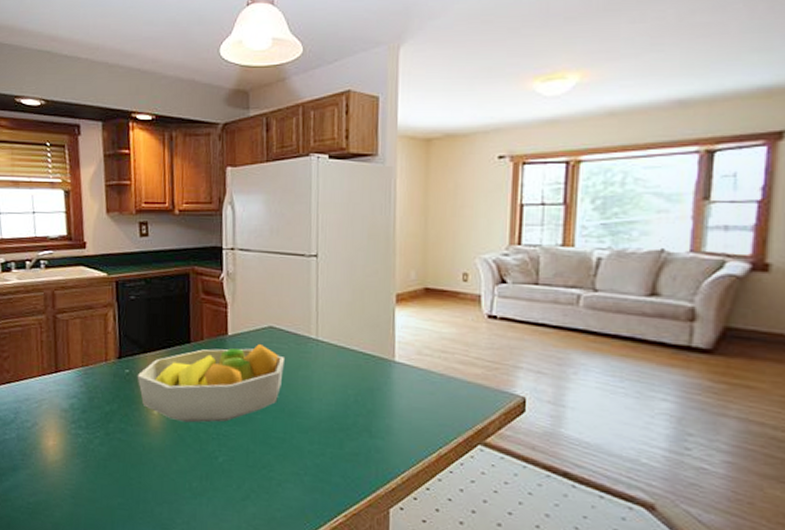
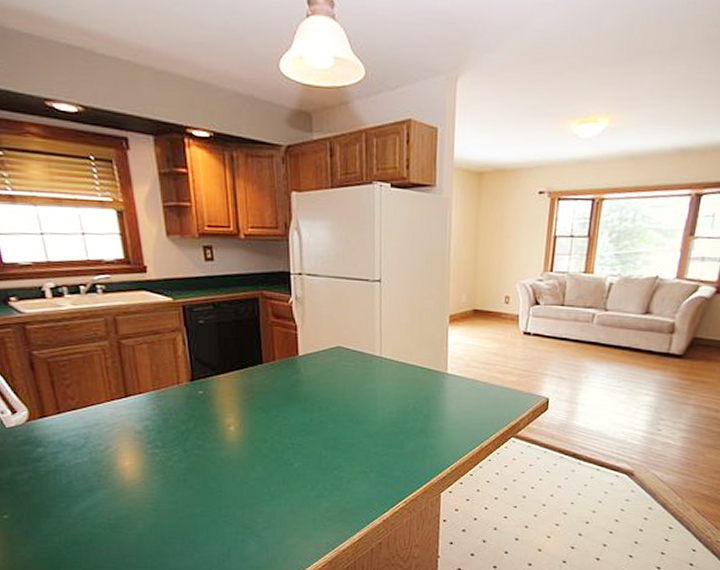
fruit bowl: present [137,343,284,423] -> none [211,362,352,436]

